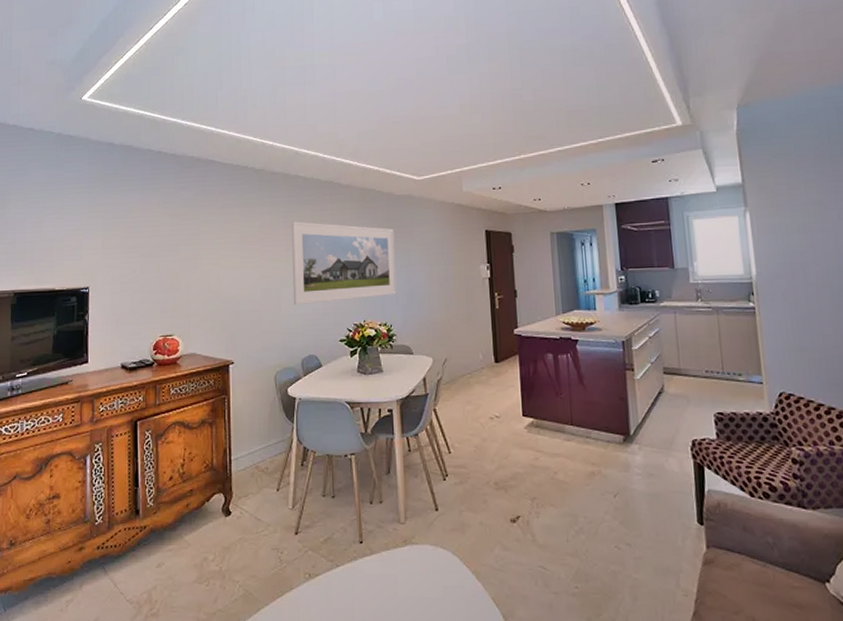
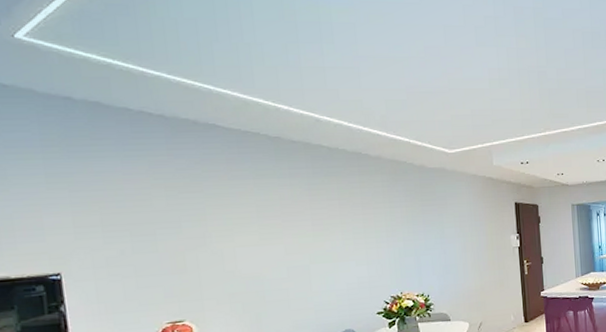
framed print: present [291,221,397,305] -> none [316,194,433,281]

